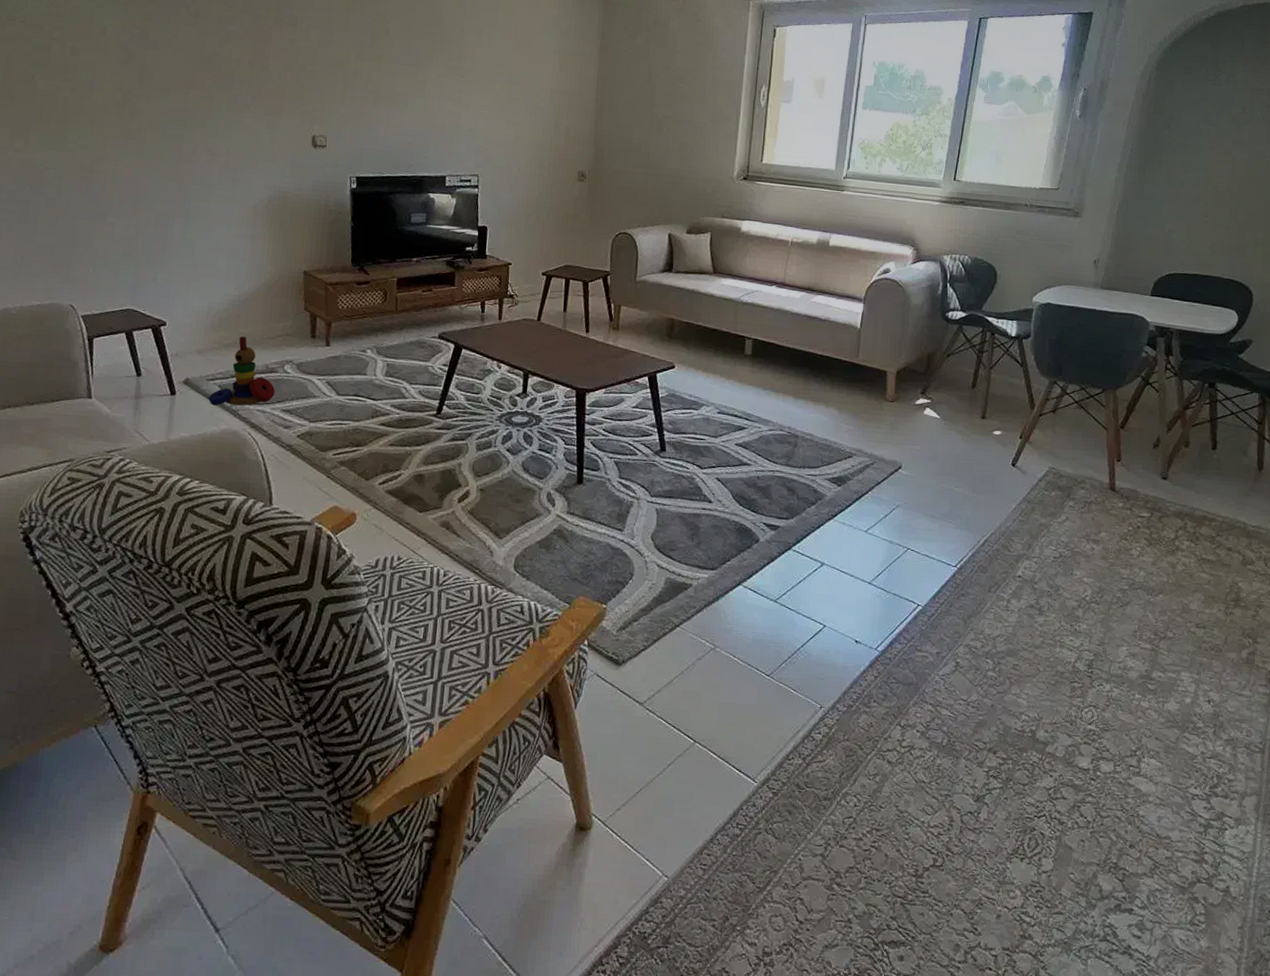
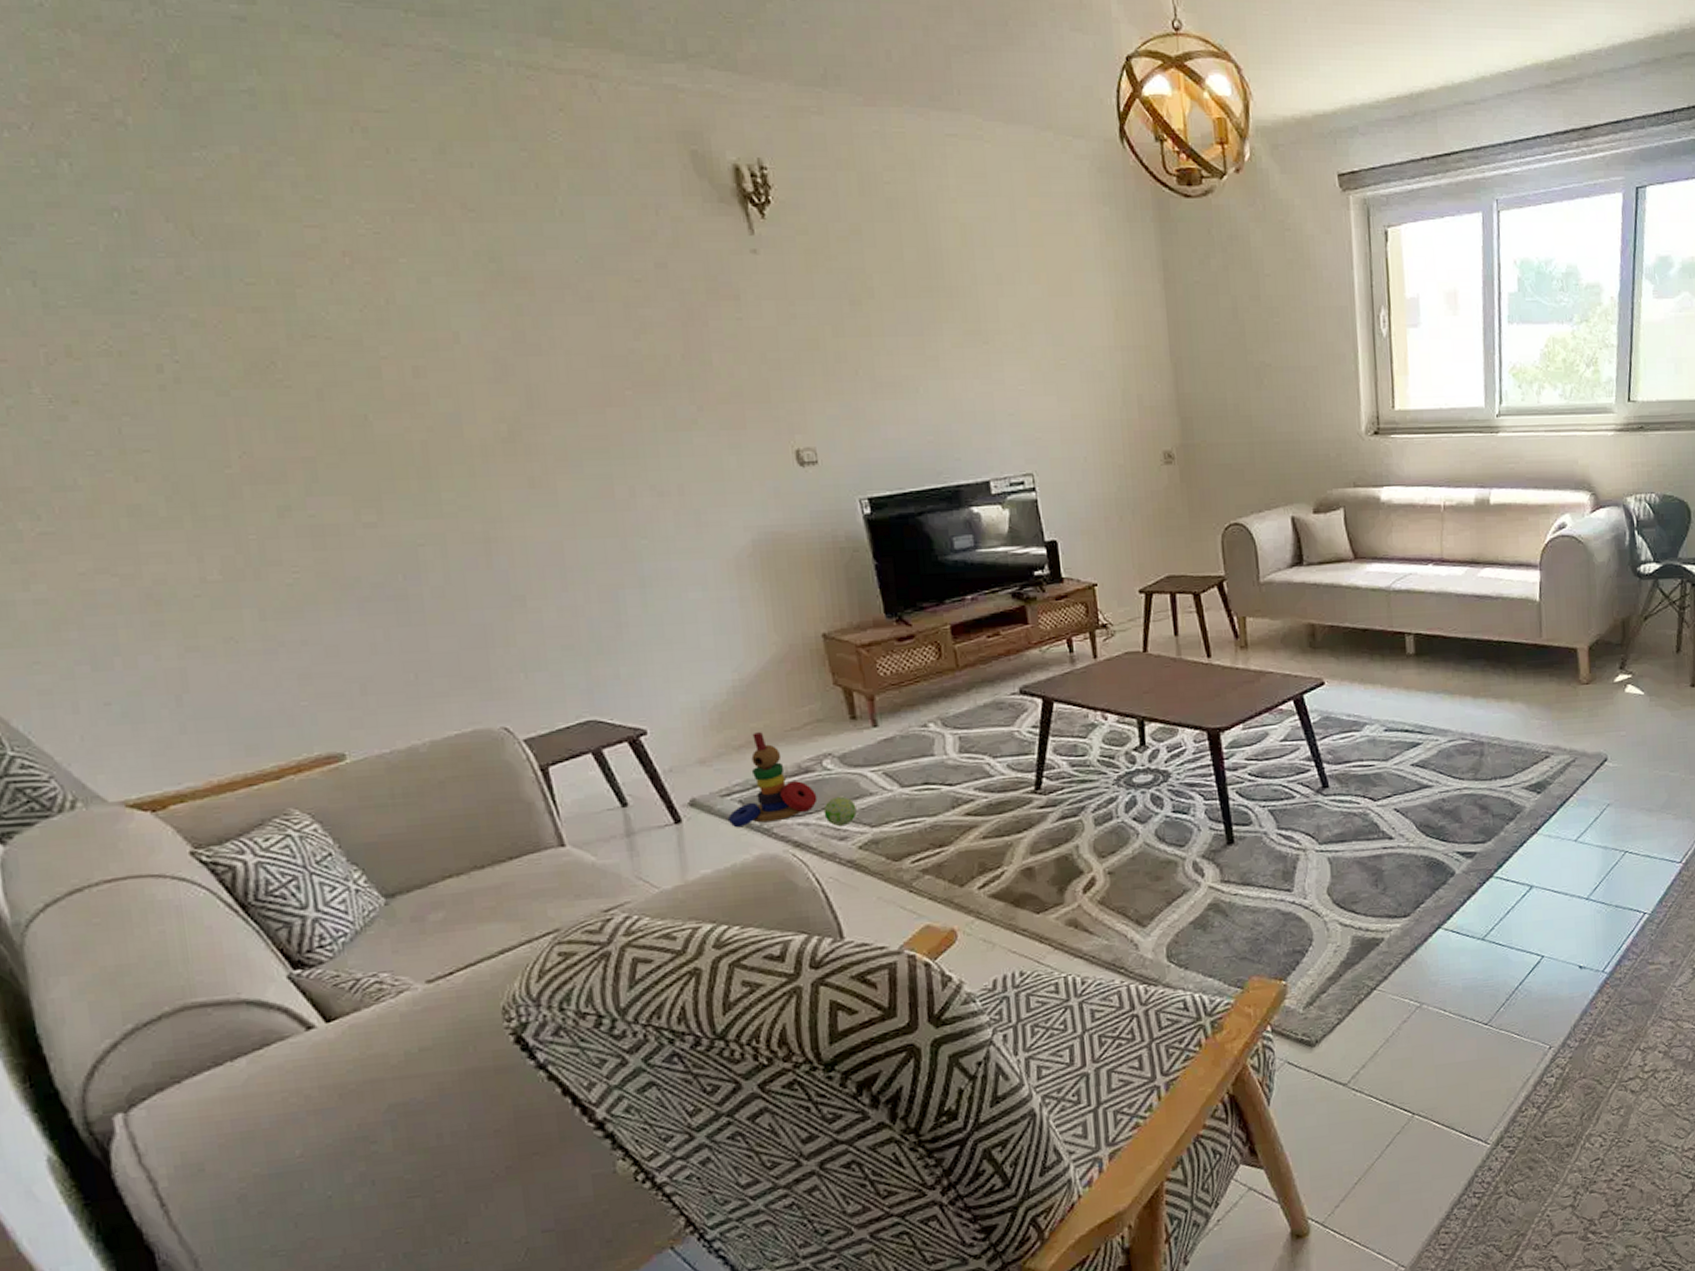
decorative ball: none [277,394,302,418] -> present [823,796,857,827]

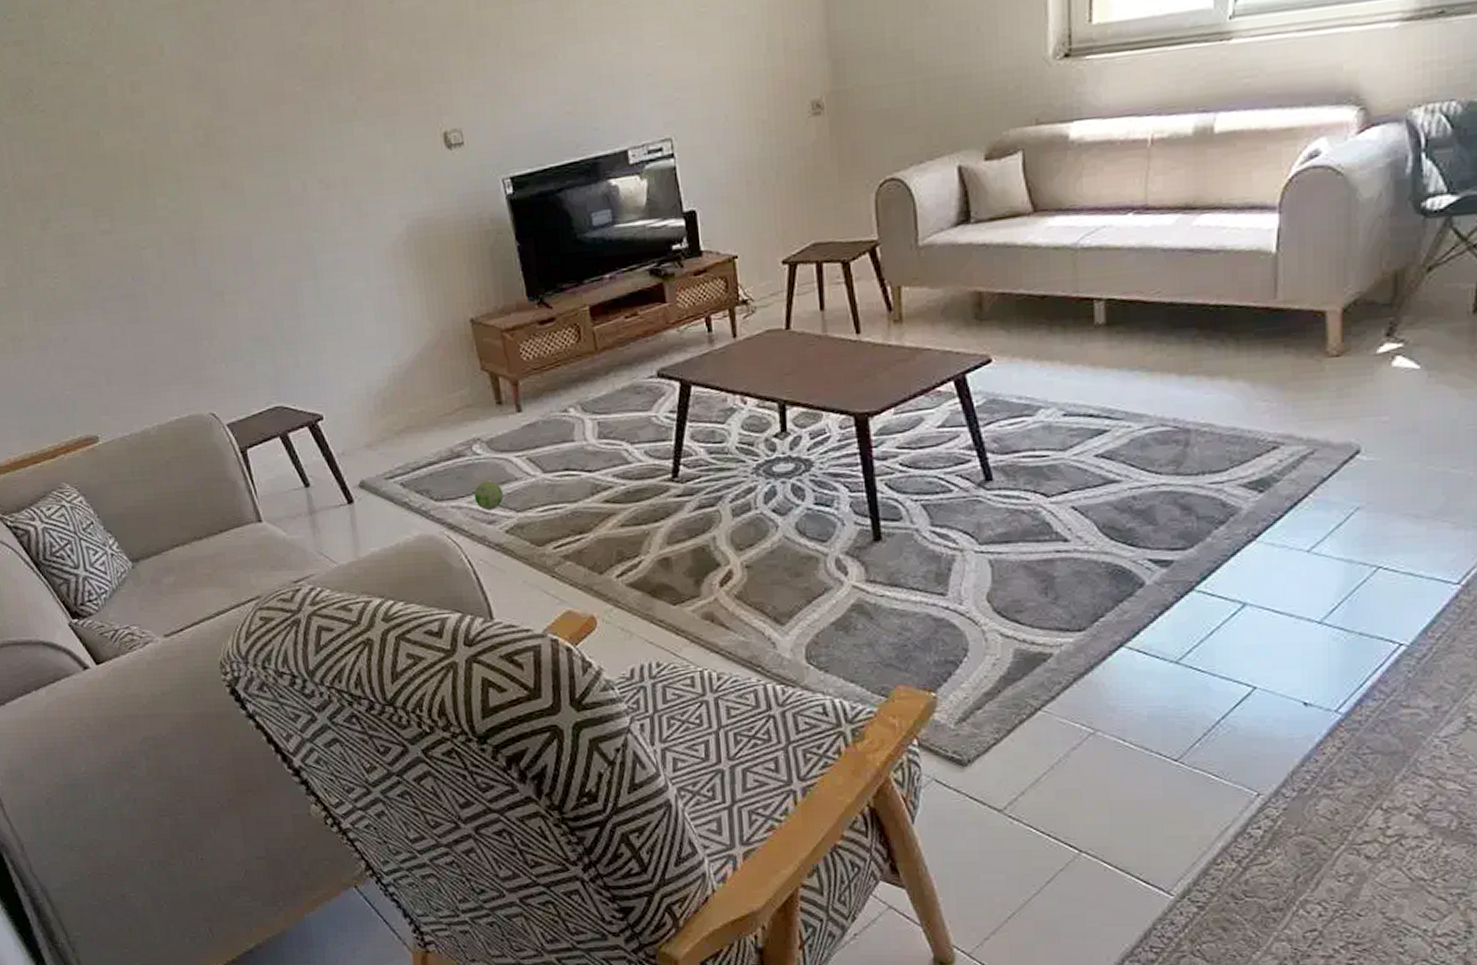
stacking toy: present [727,732,818,828] -> none [391,417,468,509]

